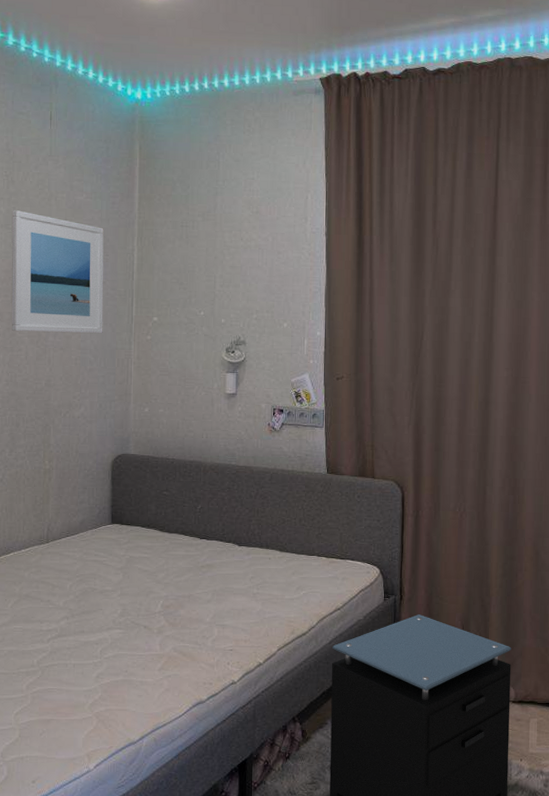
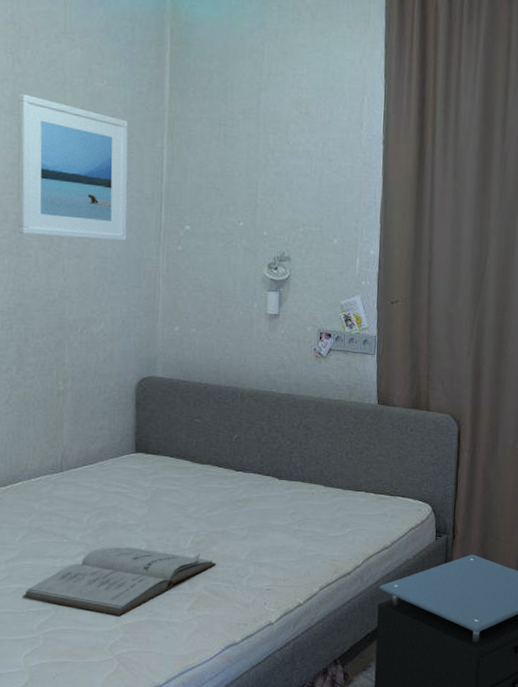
book: none [13,611,184,675] -> present [22,547,217,615]

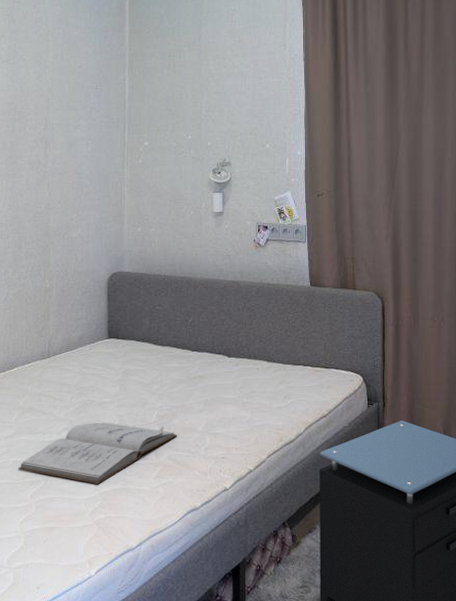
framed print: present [18,94,128,242] -> none [12,46,98,159]

